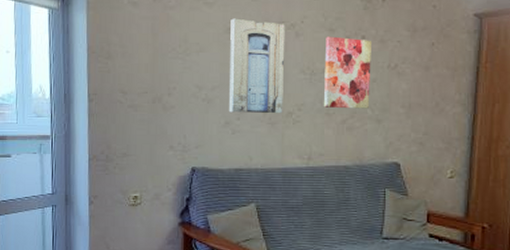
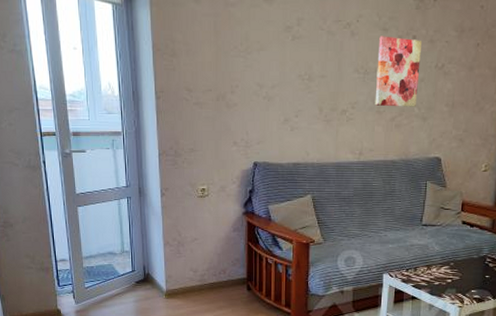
wall art: present [228,18,285,114] -> none [287,16,341,112]

